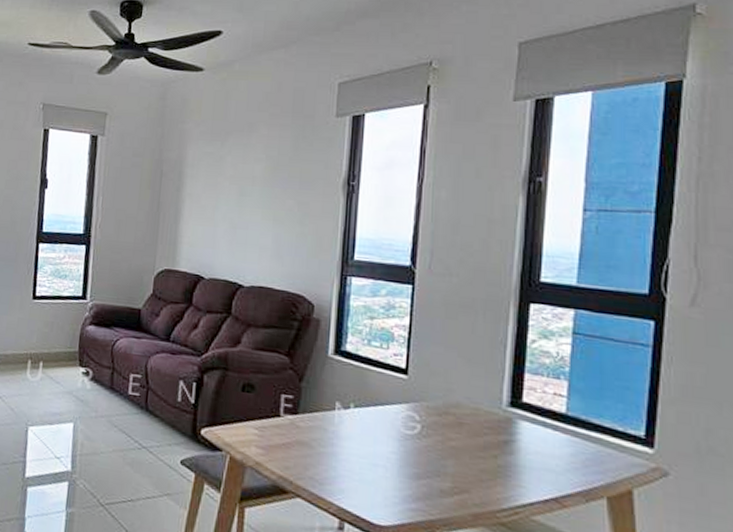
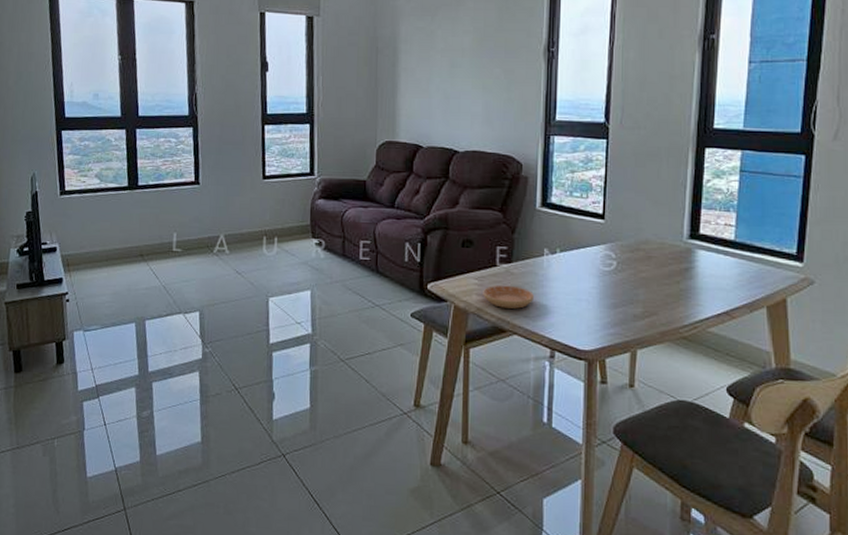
saucer: none [263,438,322,468] -> present [483,285,534,309]

